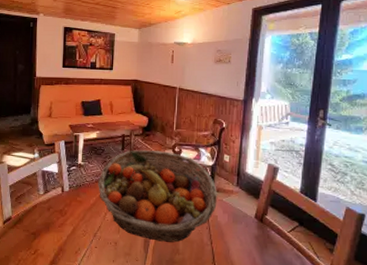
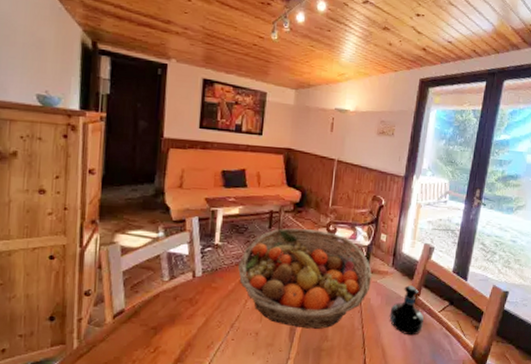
tequila bottle: none [237,204,272,254] -> present [389,285,424,336]

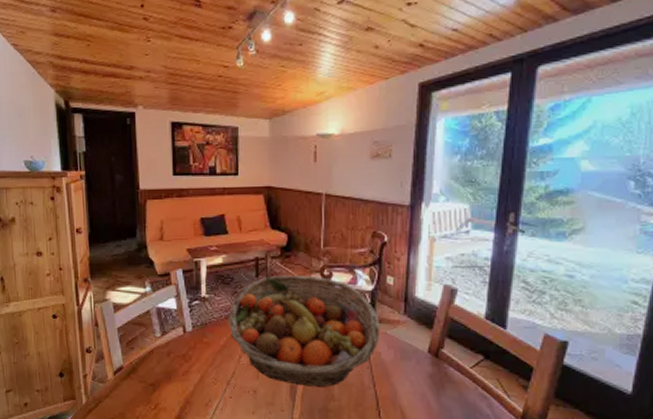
tequila bottle: present [389,285,424,336] -> none [406,336,451,396]

